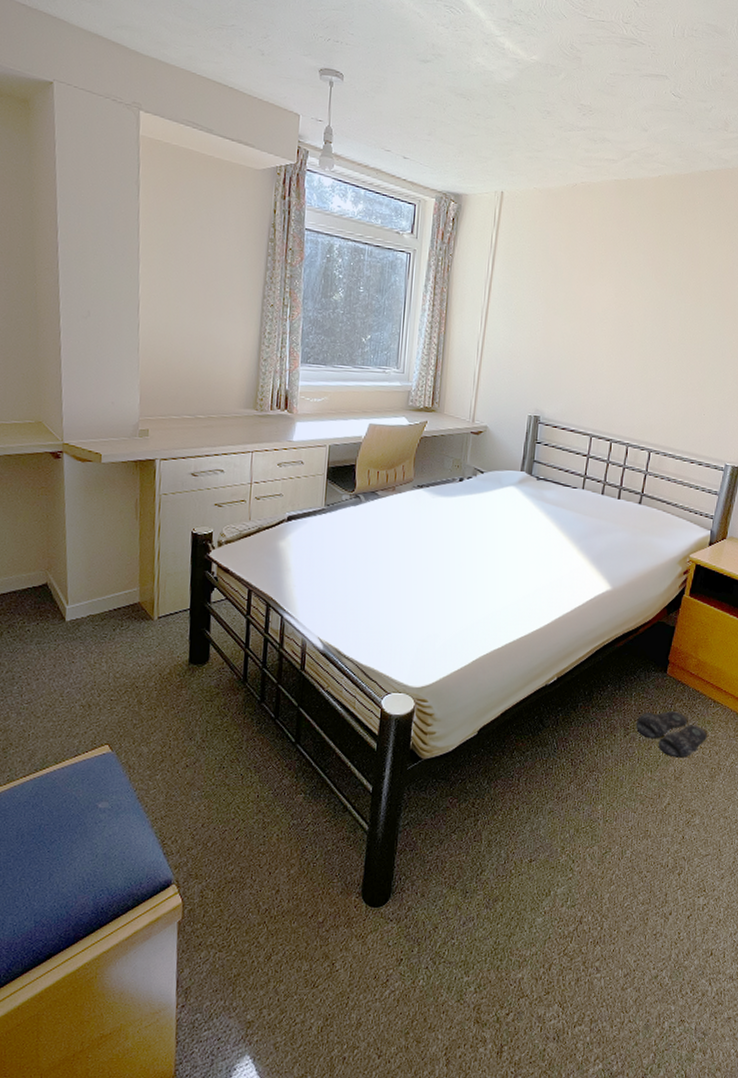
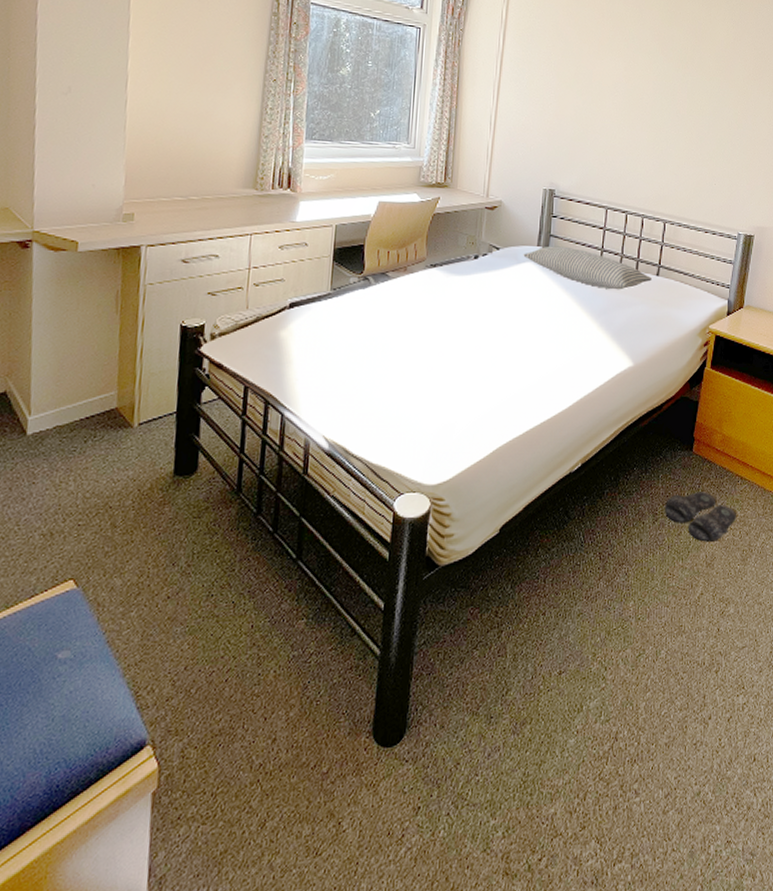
pillow: none [507,471,634,517] -> present [523,246,652,290]

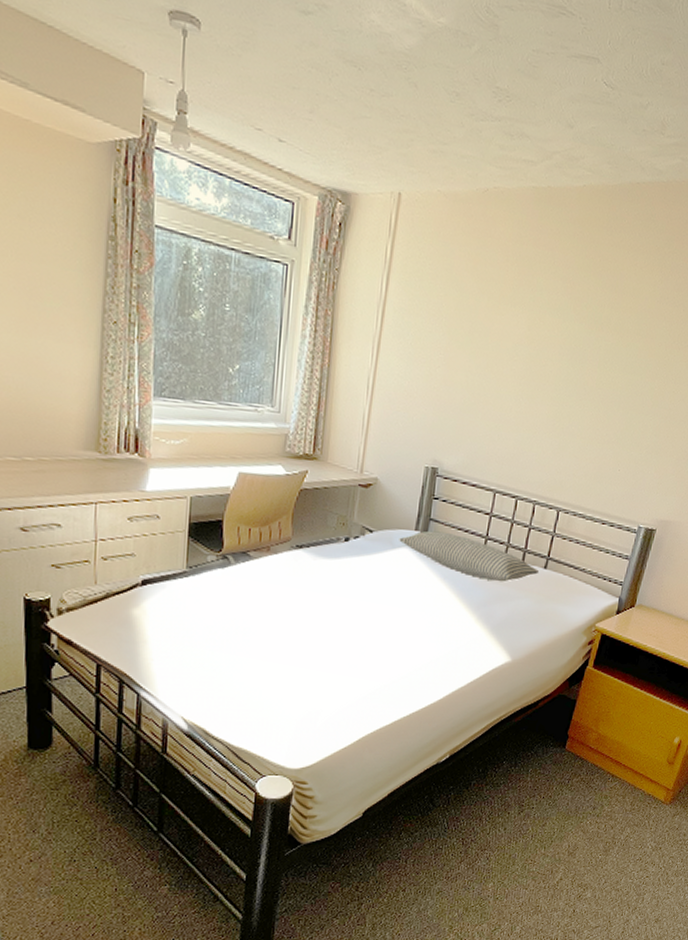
slippers: present [665,492,736,542] -> none [531,787,603,833]

